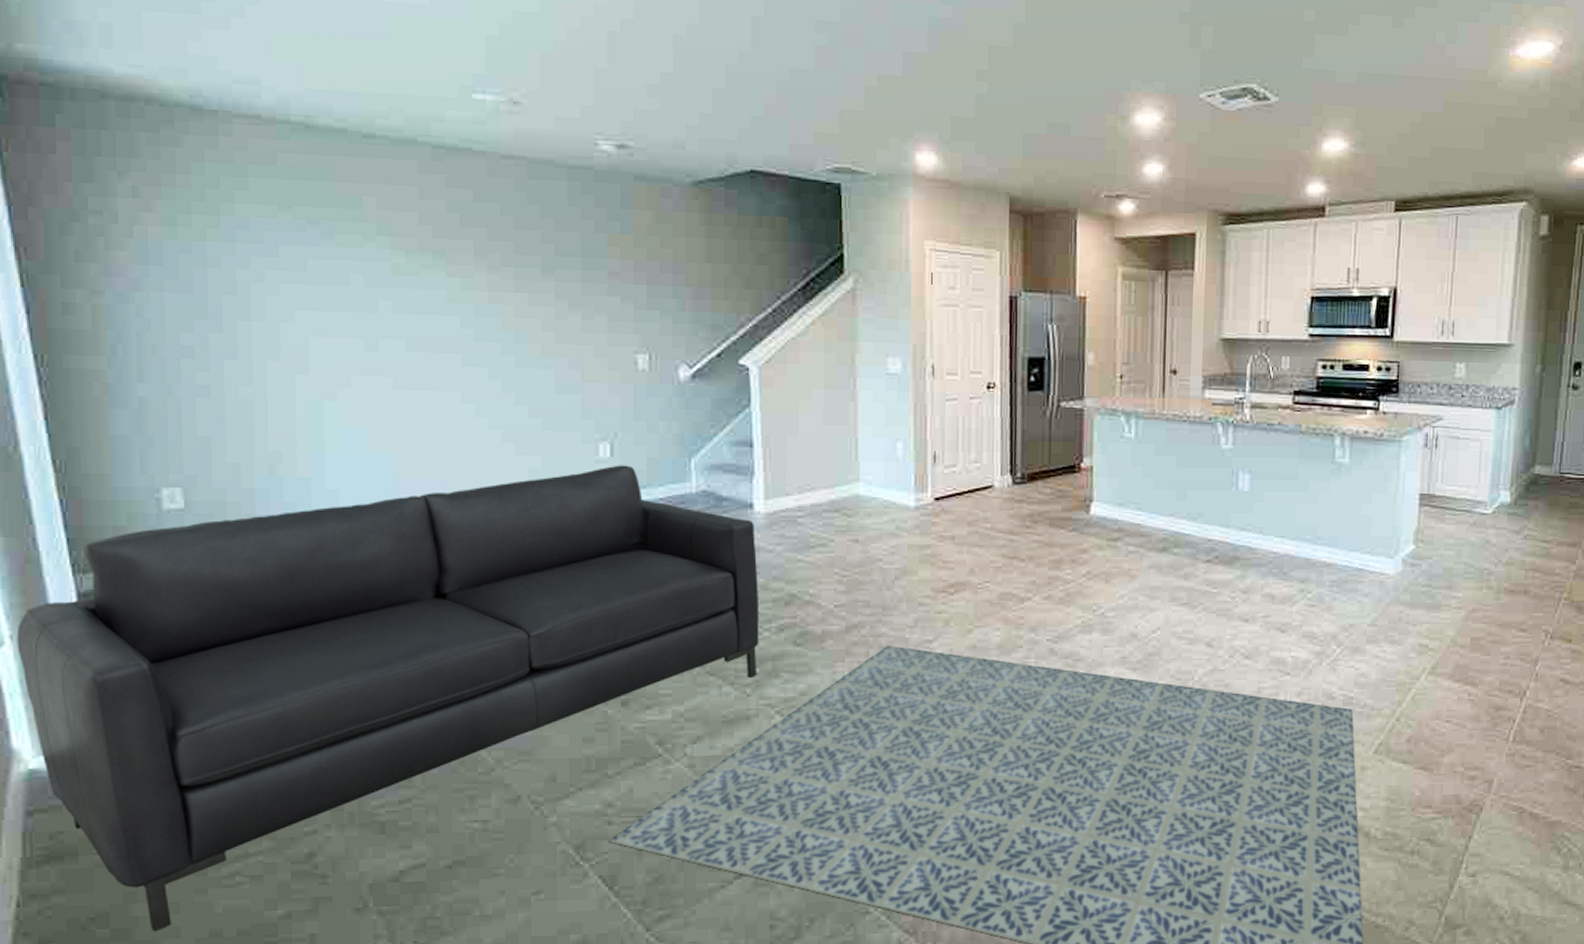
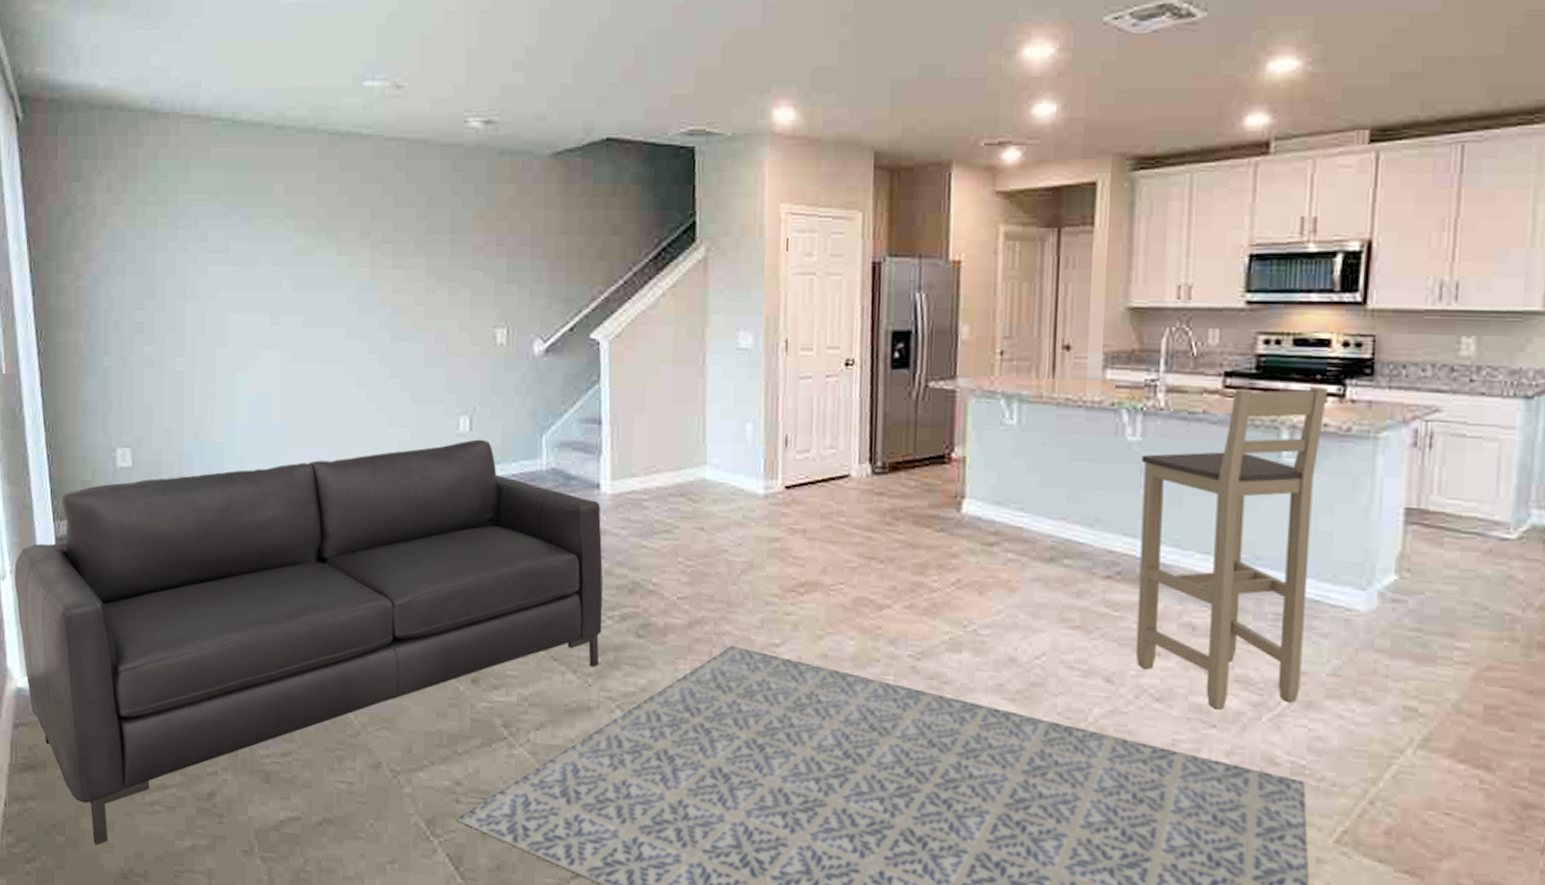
bar stool: none [1230,402,1367,660] -> present [1135,387,1328,710]

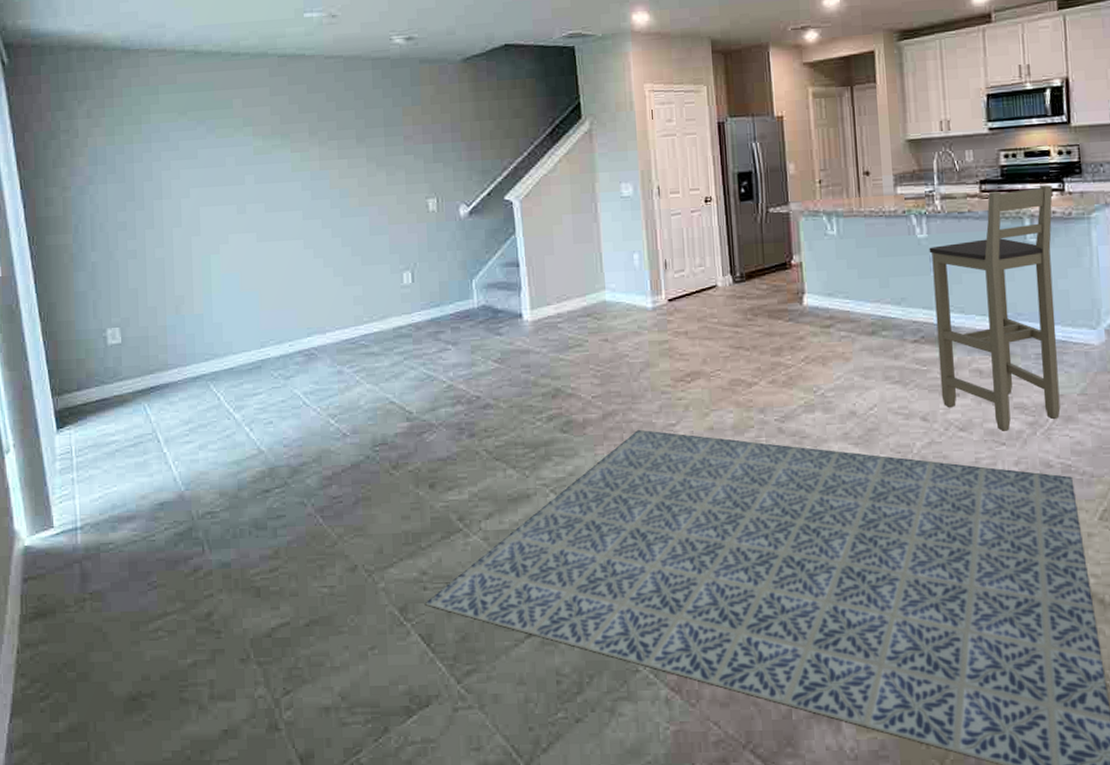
sofa: present [14,439,604,846] -> none [17,288,534,675]

